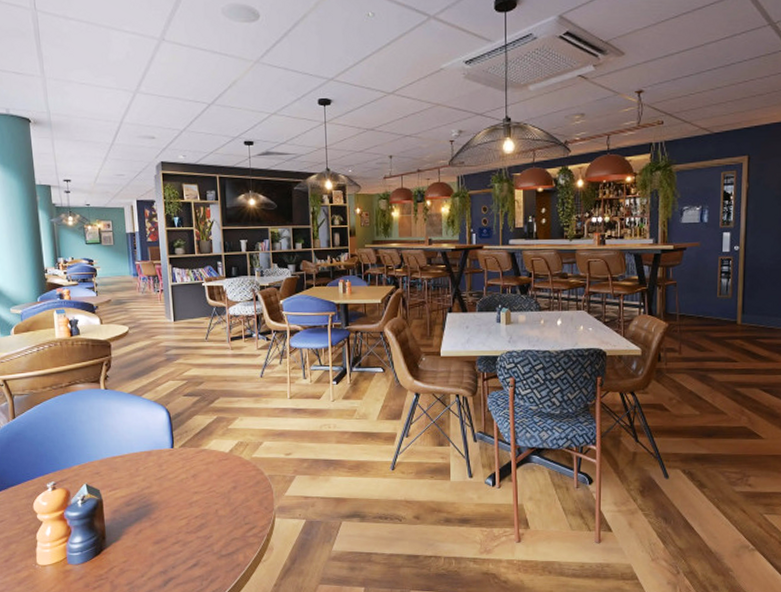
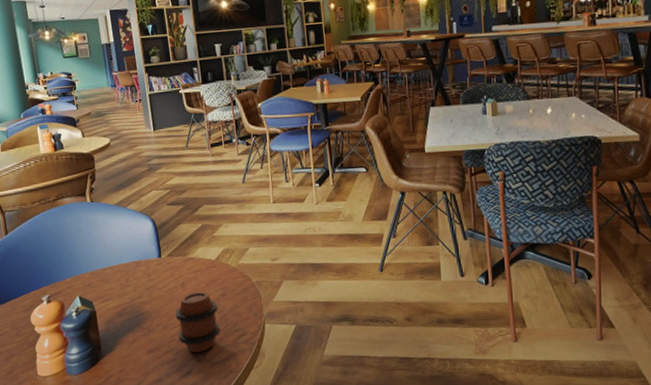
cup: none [185,484,230,545] -> present [176,292,220,353]

